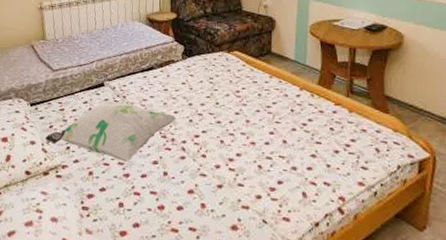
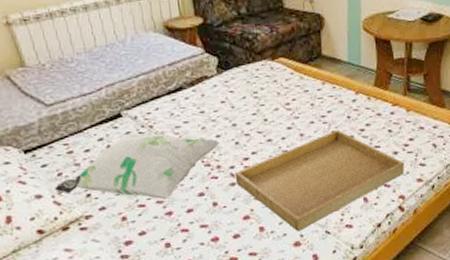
tray: none [185,121,345,215] -> present [234,129,404,231]

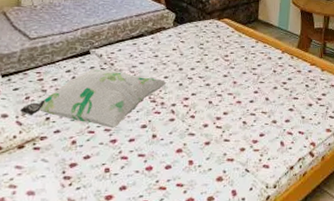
tray: present [234,129,404,231] -> none [174,81,316,167]

